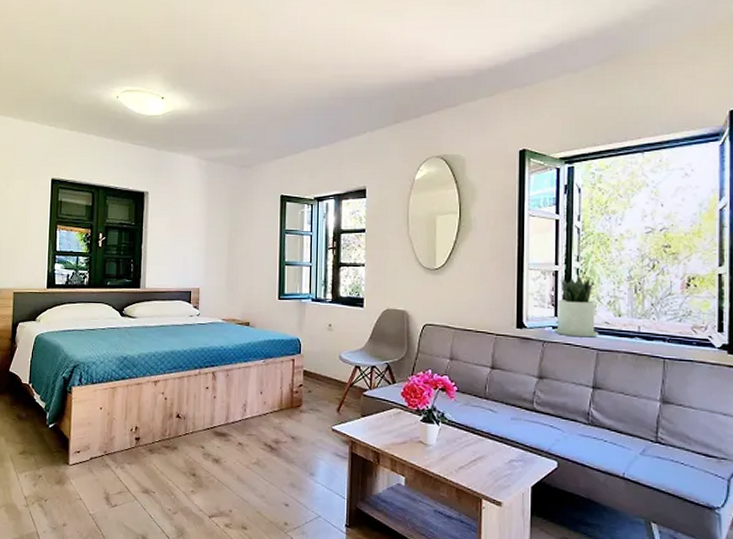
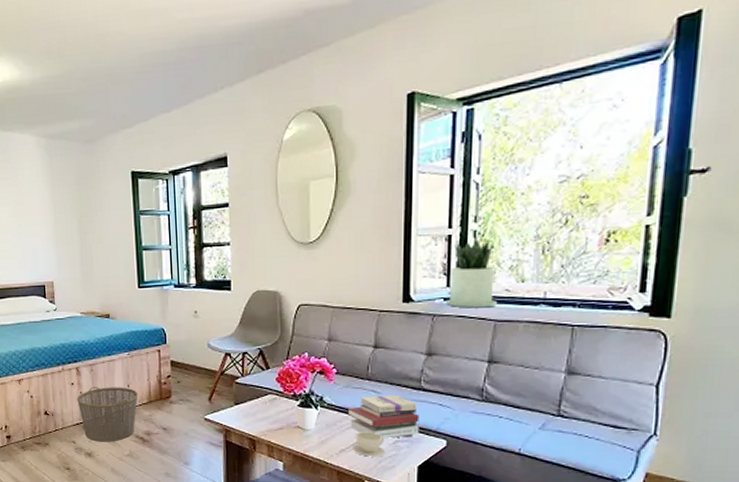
basket: none [210,392,270,449] -> present [77,387,138,442]
books: none [466,414,532,458] -> present [347,394,419,439]
teacup: none [470,449,502,476] -> present [351,432,386,457]

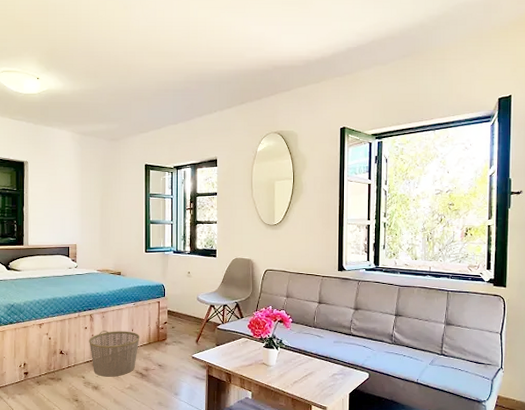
books: present [347,394,419,439] -> none [299,338,350,372]
teacup: present [351,432,386,457] -> none [302,367,327,387]
planter: present [445,239,498,308] -> none [366,229,401,277]

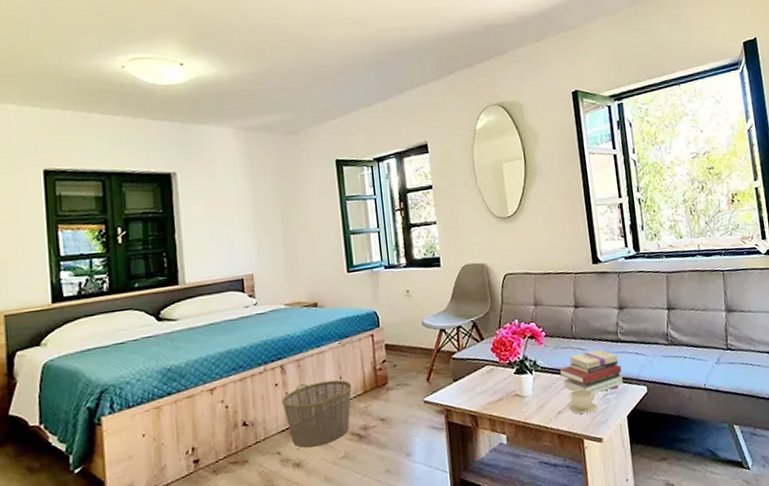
books: none [299,338,350,372] -> present [559,349,623,394]
teacup: none [302,367,327,387] -> present [567,389,598,415]

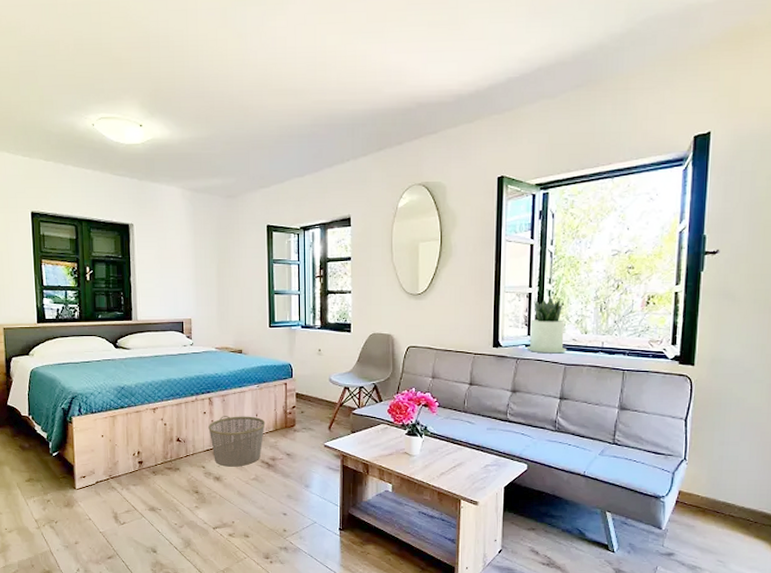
books: present [559,349,623,394] -> none [447,425,506,463]
teacup: present [567,389,598,415] -> none [450,457,479,479]
planter: none [626,205,666,265] -> present [526,298,567,354]

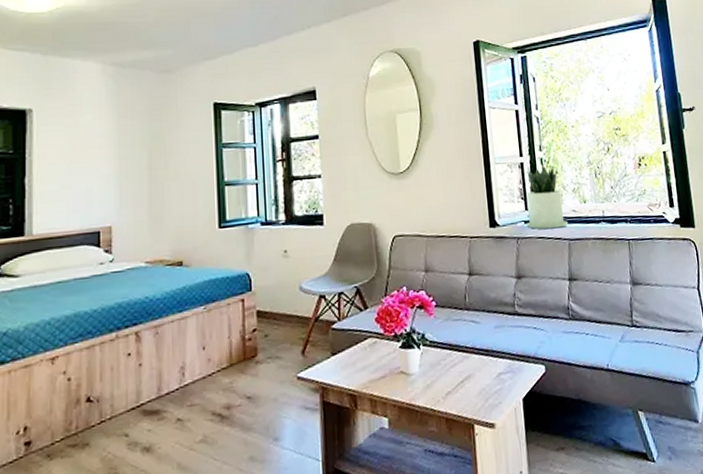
basket: present [208,416,266,467] -> none [134,350,216,430]

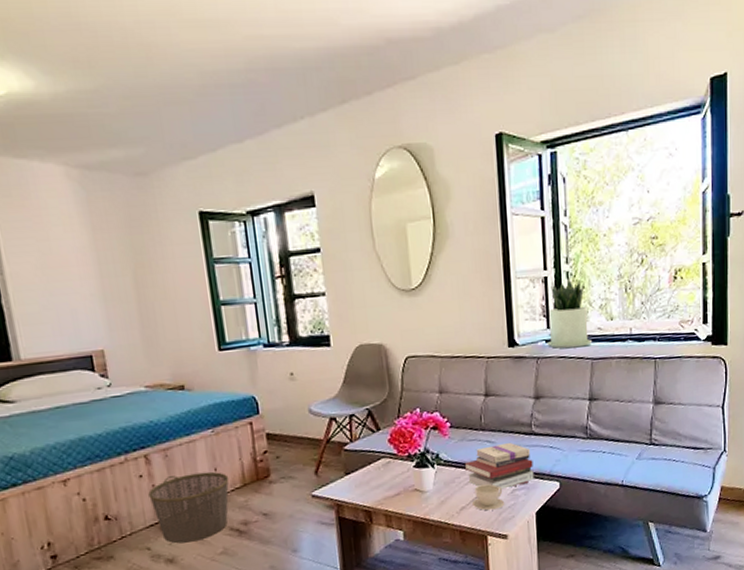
basket: none [134,350,216,430] -> present [148,471,230,544]
books: none [449,322,520,373] -> present [464,442,534,490]
teacup: none [457,367,492,396] -> present [471,484,505,511]

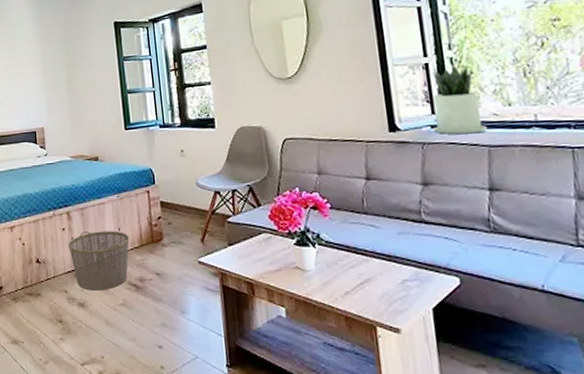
books: present [464,442,534,490] -> none [346,228,428,278]
teacup: present [471,484,505,511] -> none [357,271,395,299]

